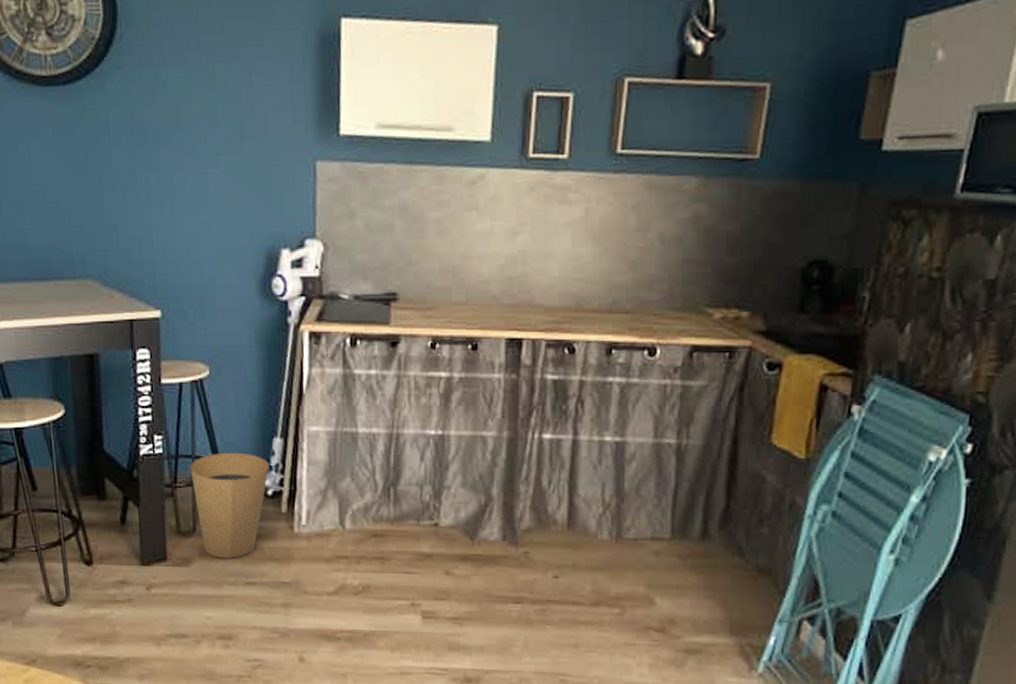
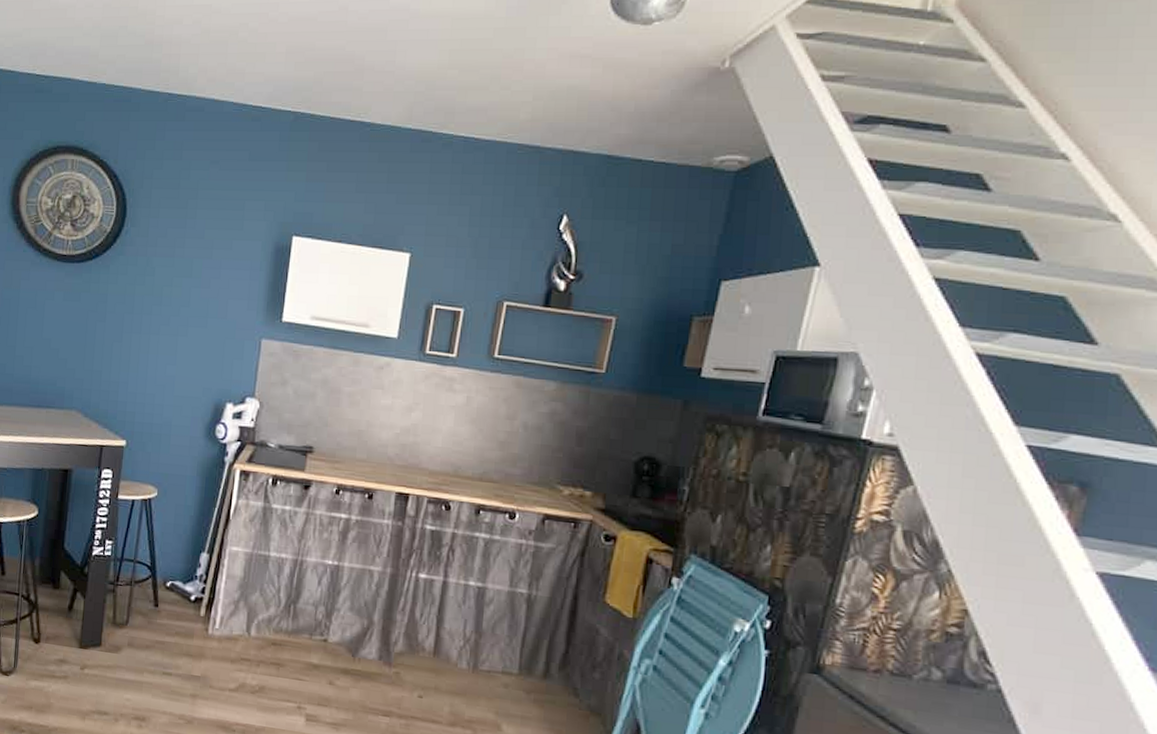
trash can: present [190,452,269,559] -> none [130,560,195,651]

